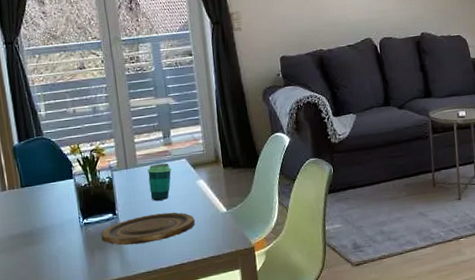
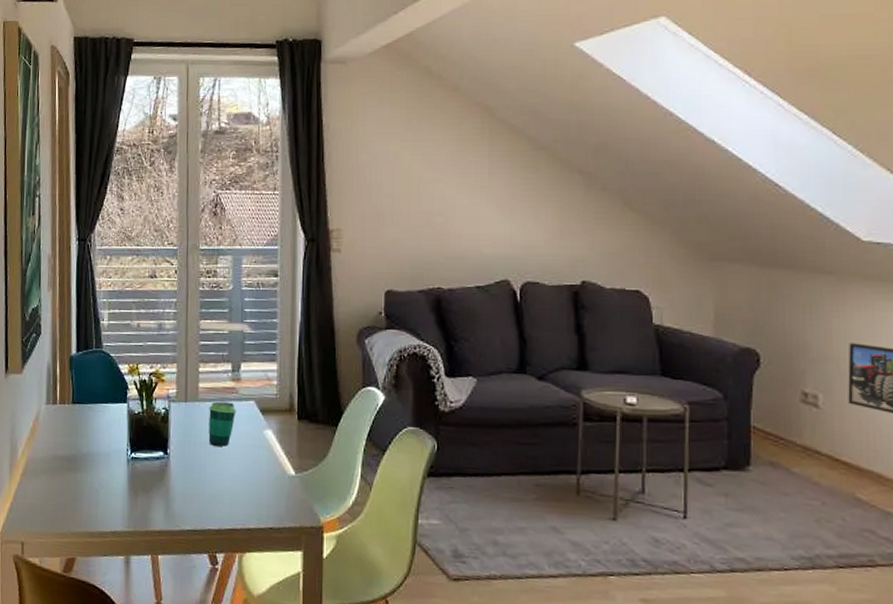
plate: present [101,212,195,245] -> none [148,461,256,495]

